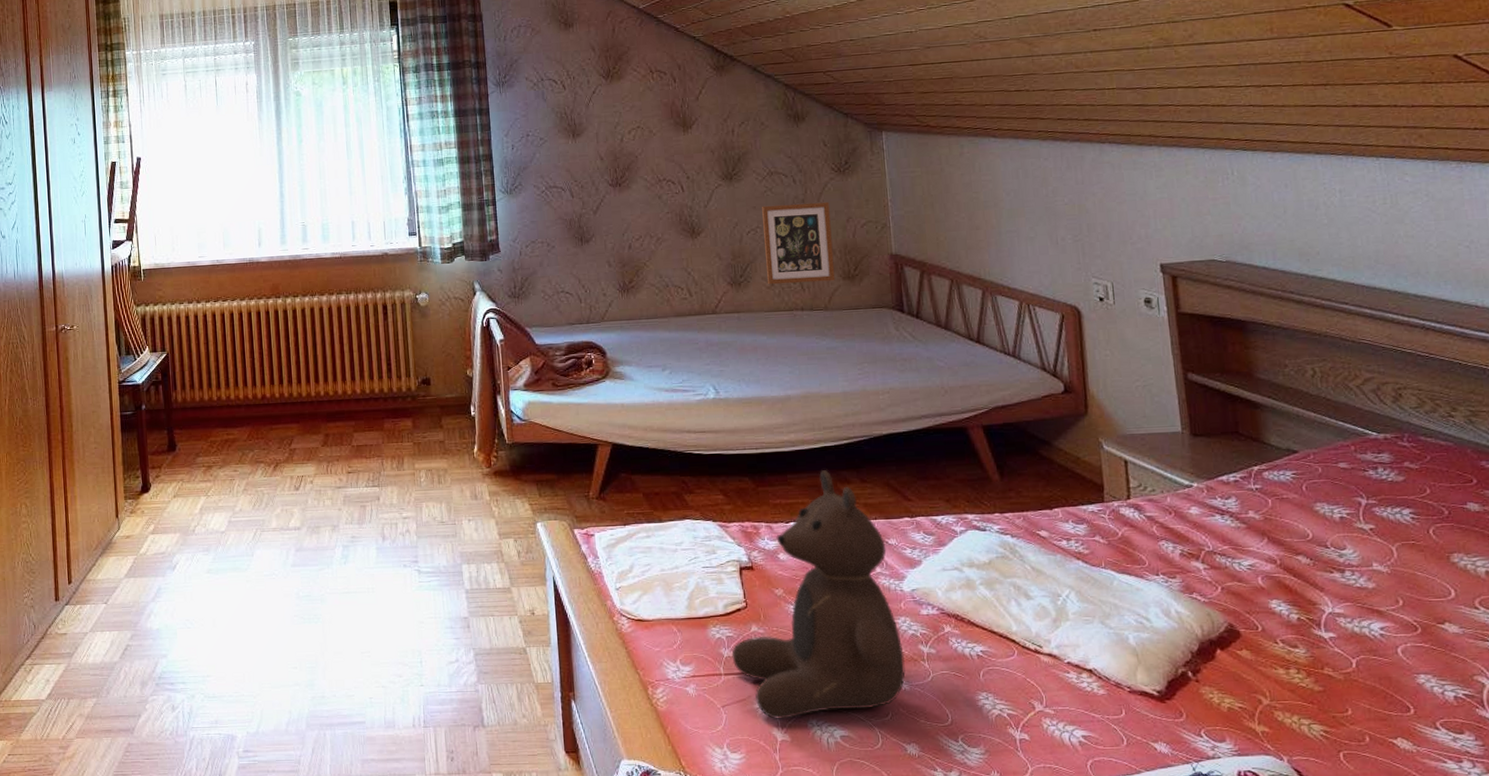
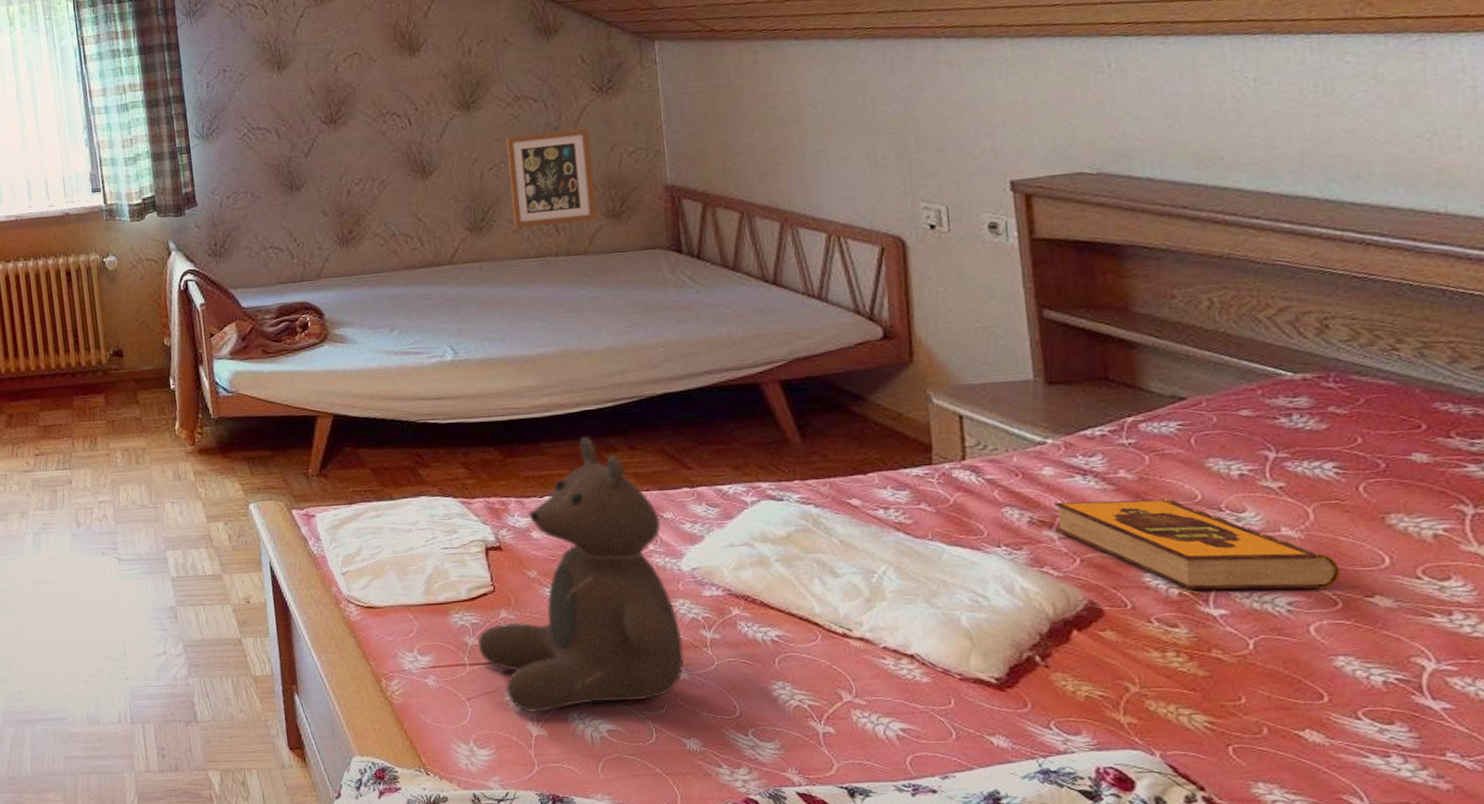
hardback book: none [1199,536,1419,617] -> present [1053,498,1340,590]

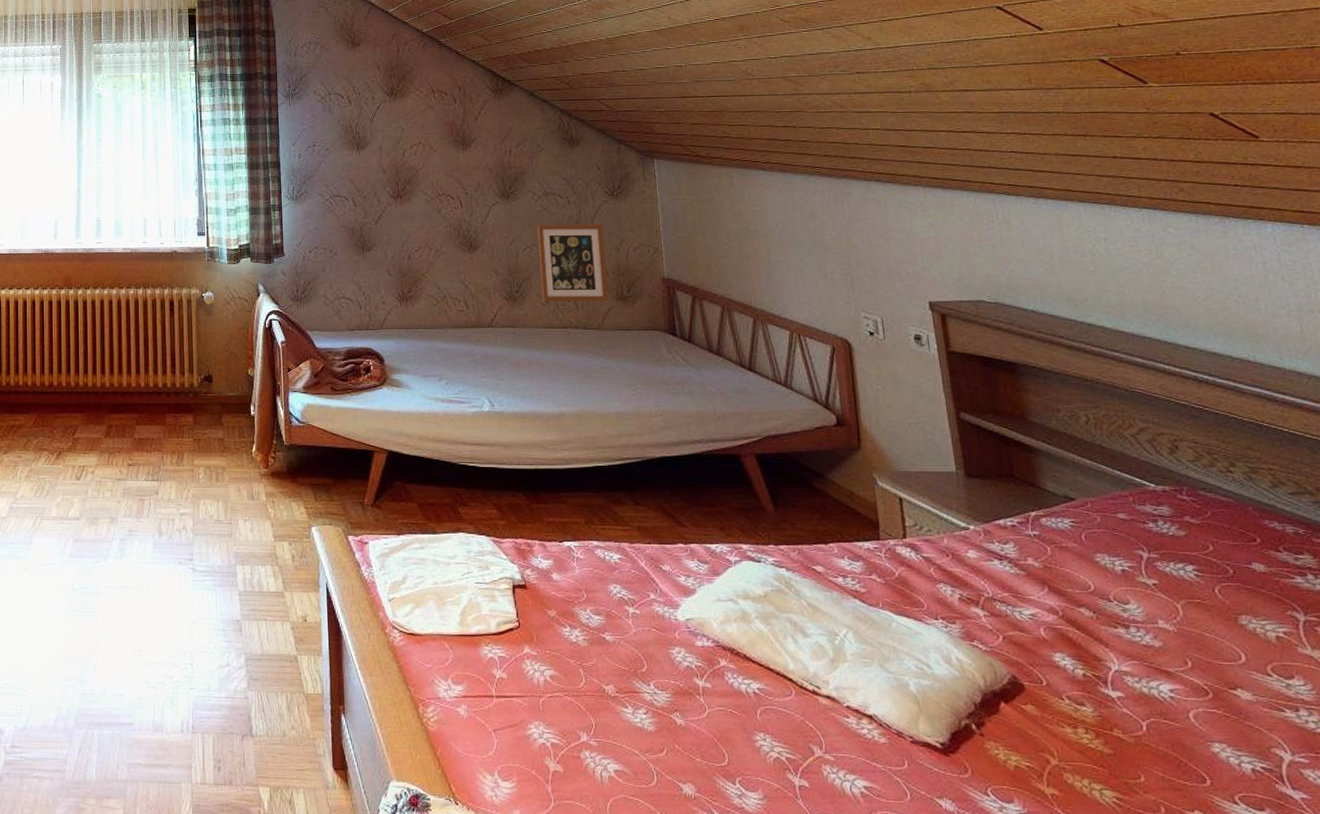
teddy bear: present [477,437,685,712] -> none [503,490,681,748]
hardback book: present [1053,498,1340,590] -> none [978,582,1208,679]

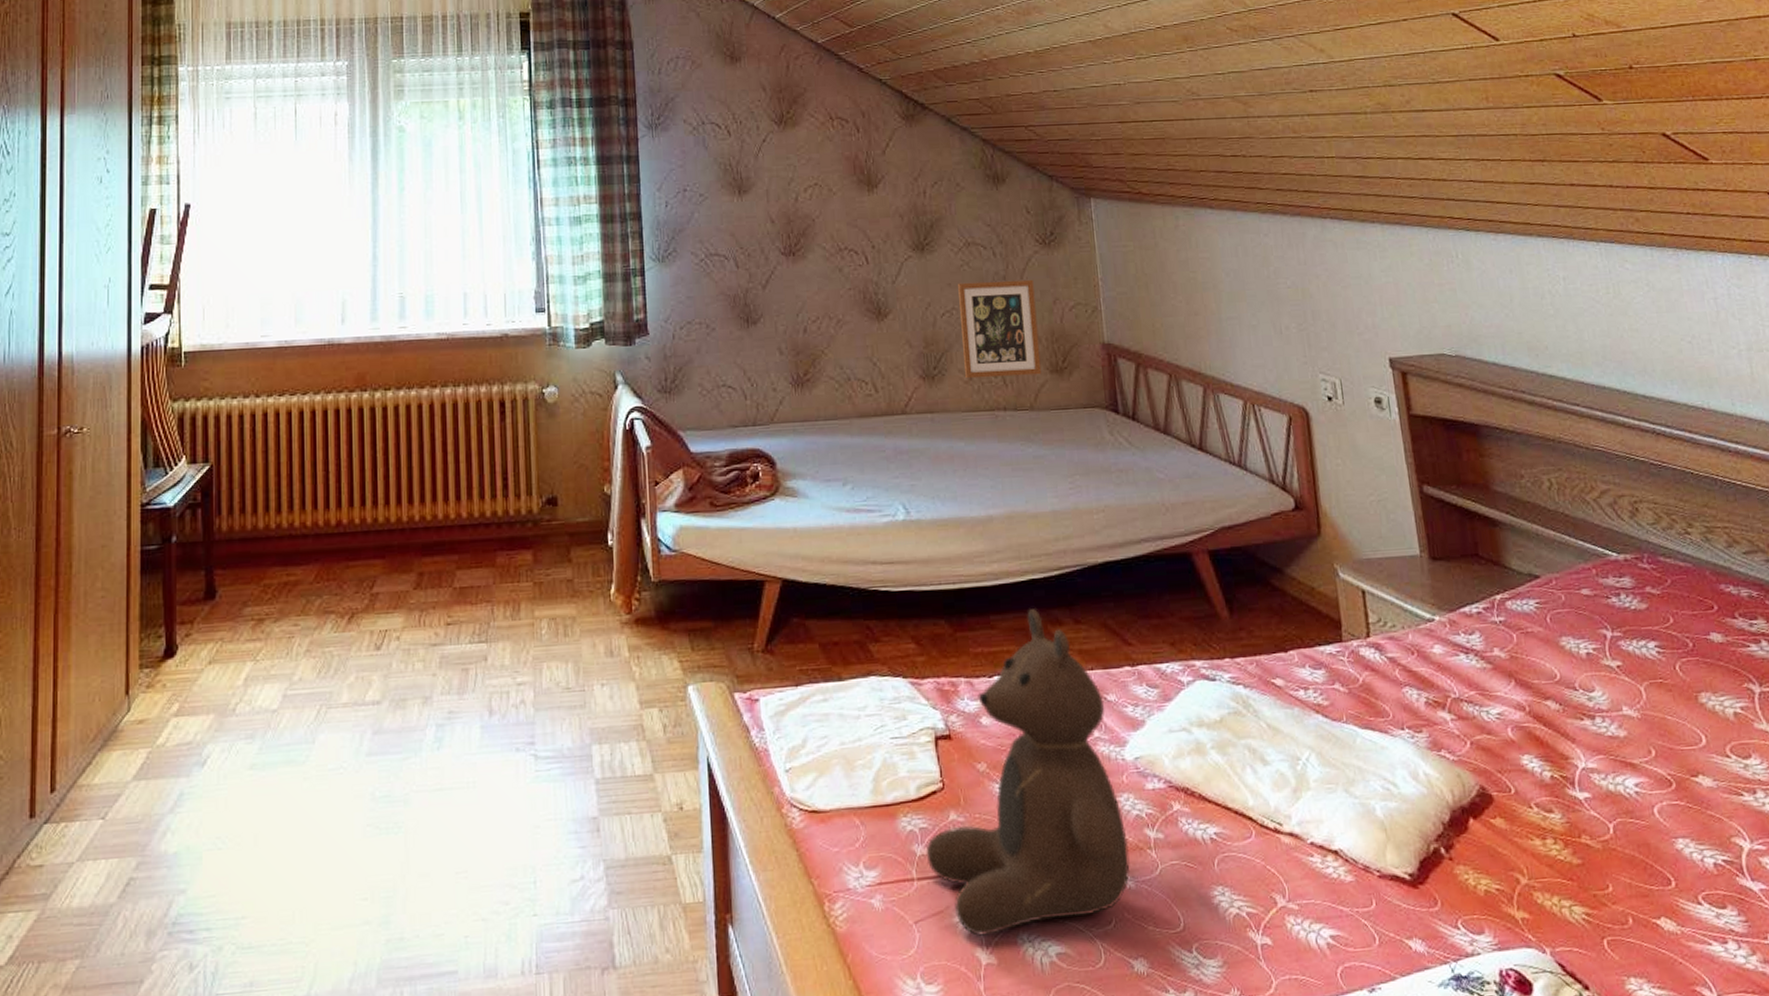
teddy bear: none [503,490,681,748] -> present [926,609,1131,936]

